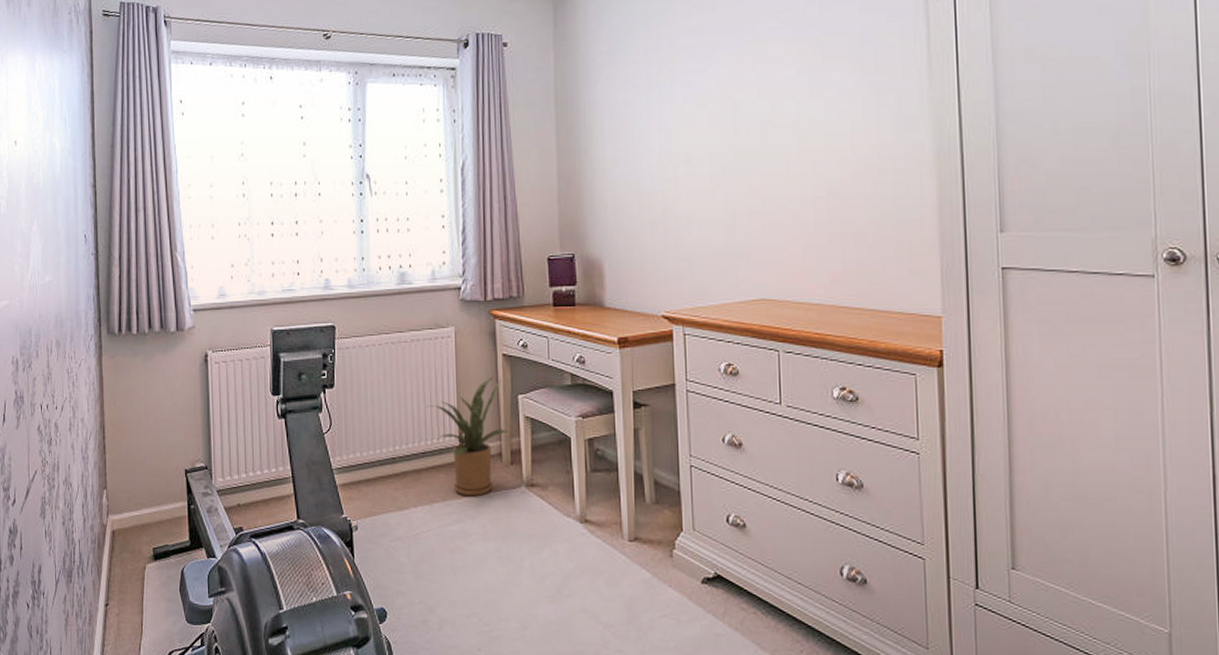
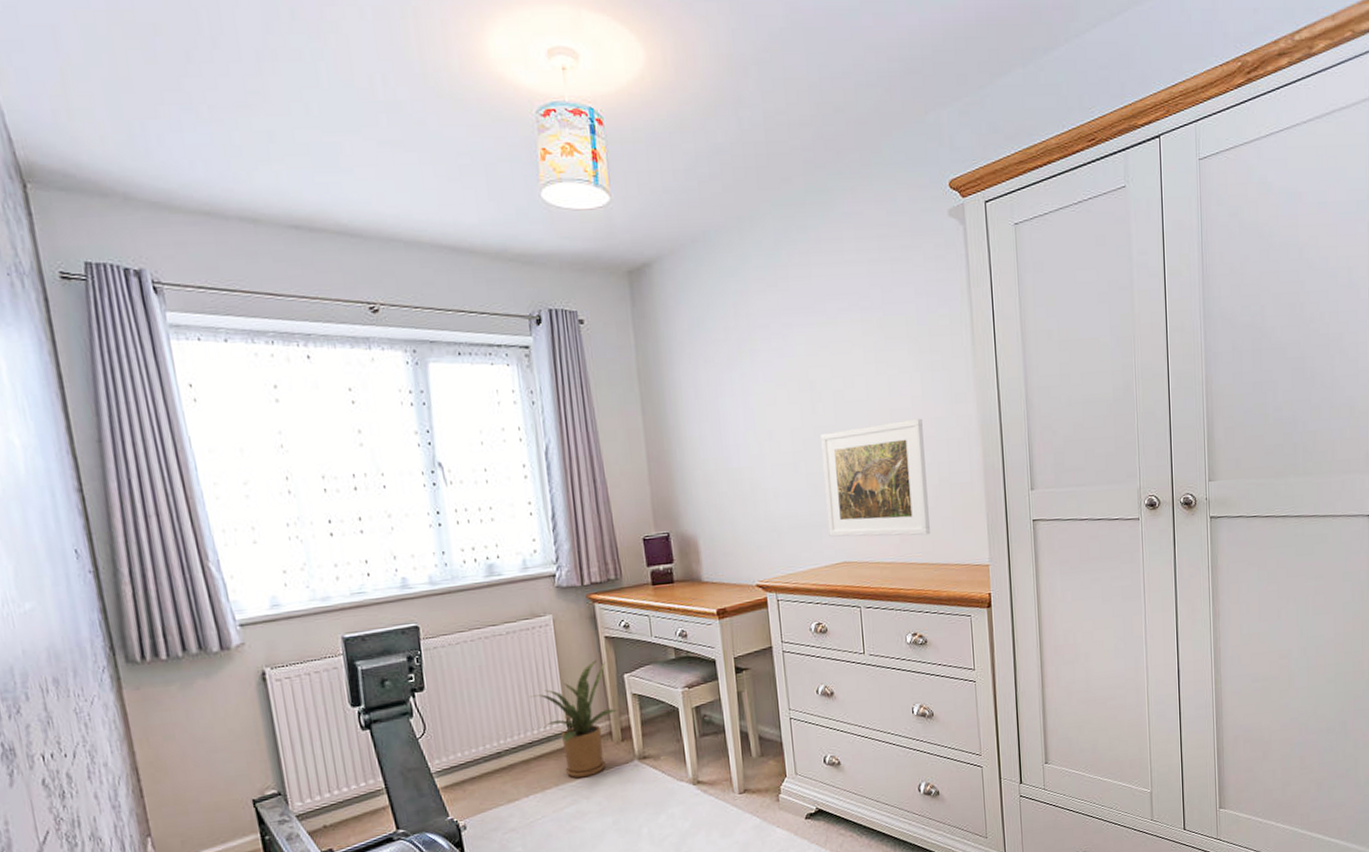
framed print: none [742,145,867,276] -> present [821,418,930,537]

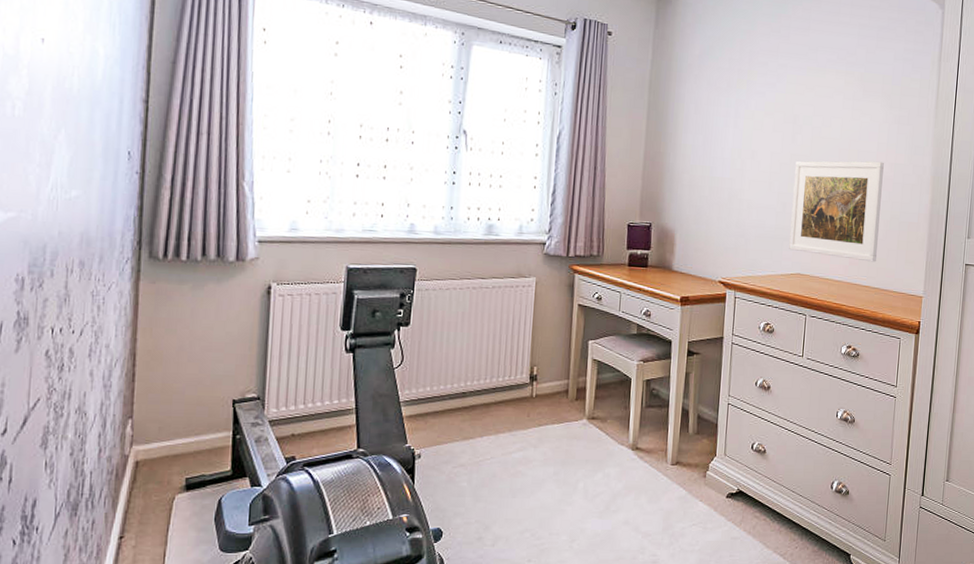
house plant: present [530,660,617,778] -> none [502,324,577,428]

